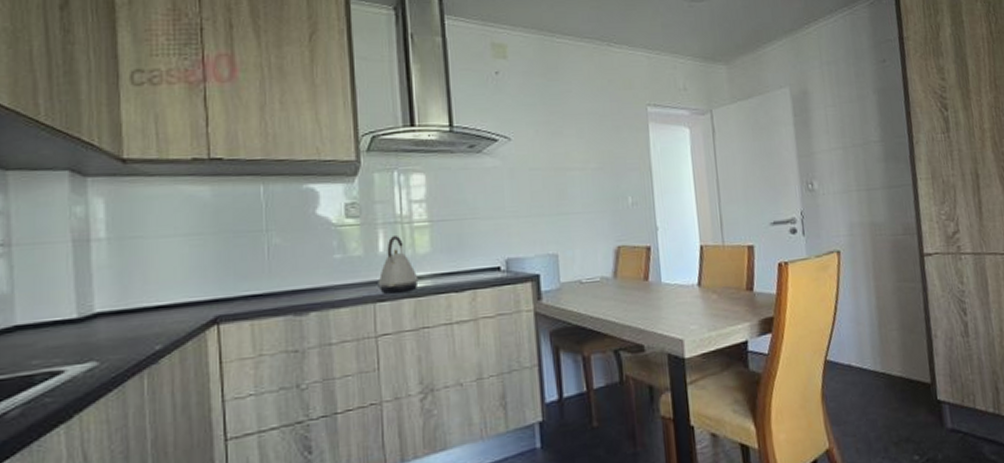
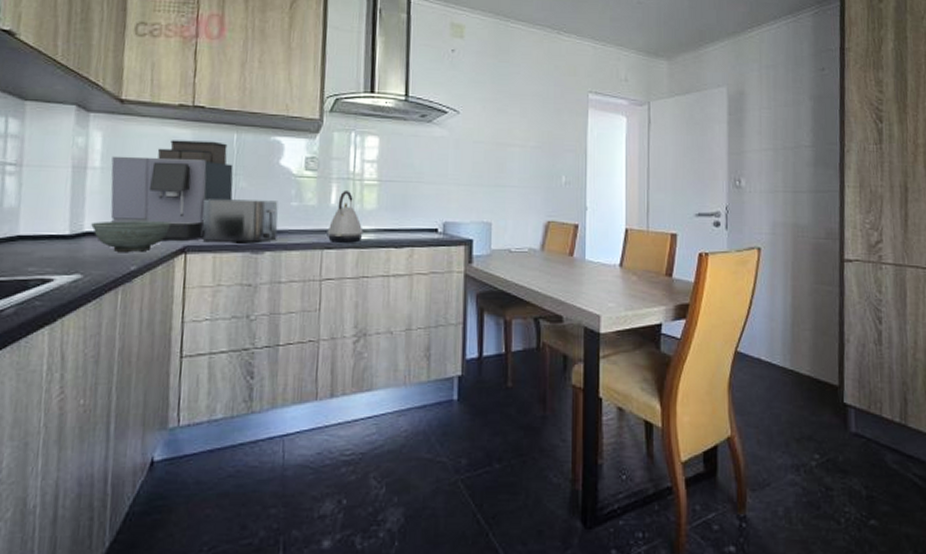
bowl: none [103,291,198,331] -> present [91,221,172,252]
coffee machine: none [119,196,266,313] -> present [110,140,234,242]
toaster: none [231,255,322,310] -> present [201,199,278,244]

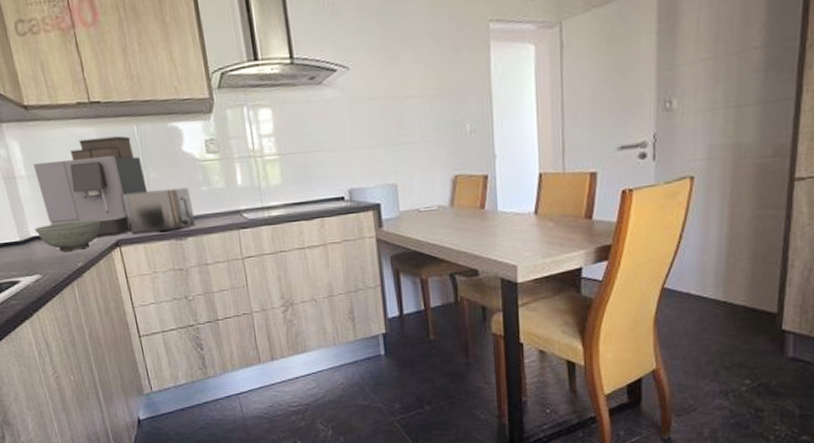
kettle: present [327,191,364,244] -> none [239,169,274,223]

